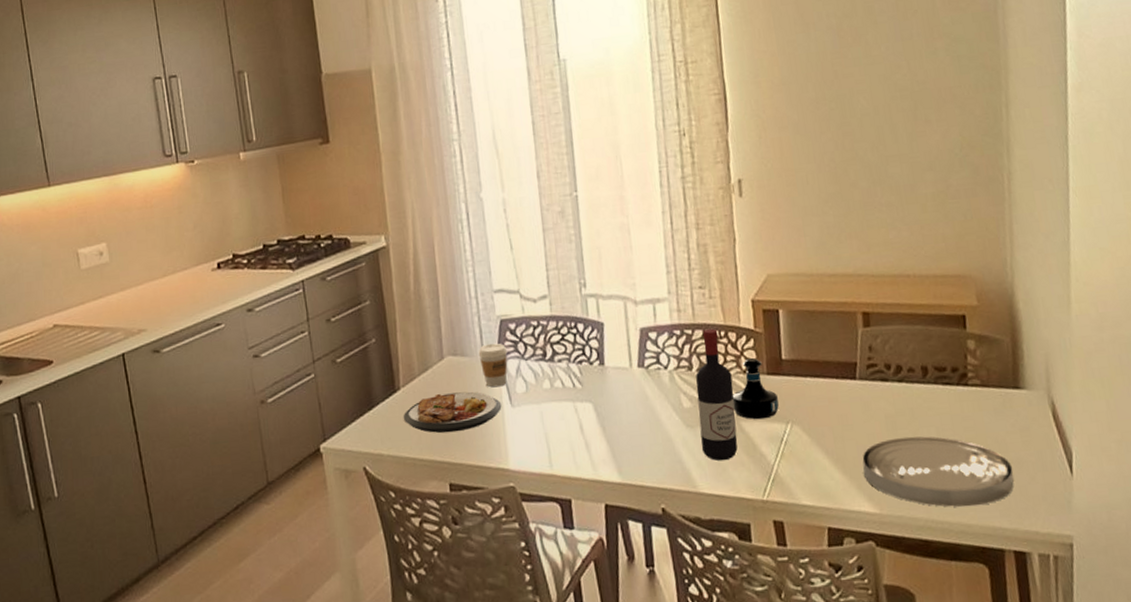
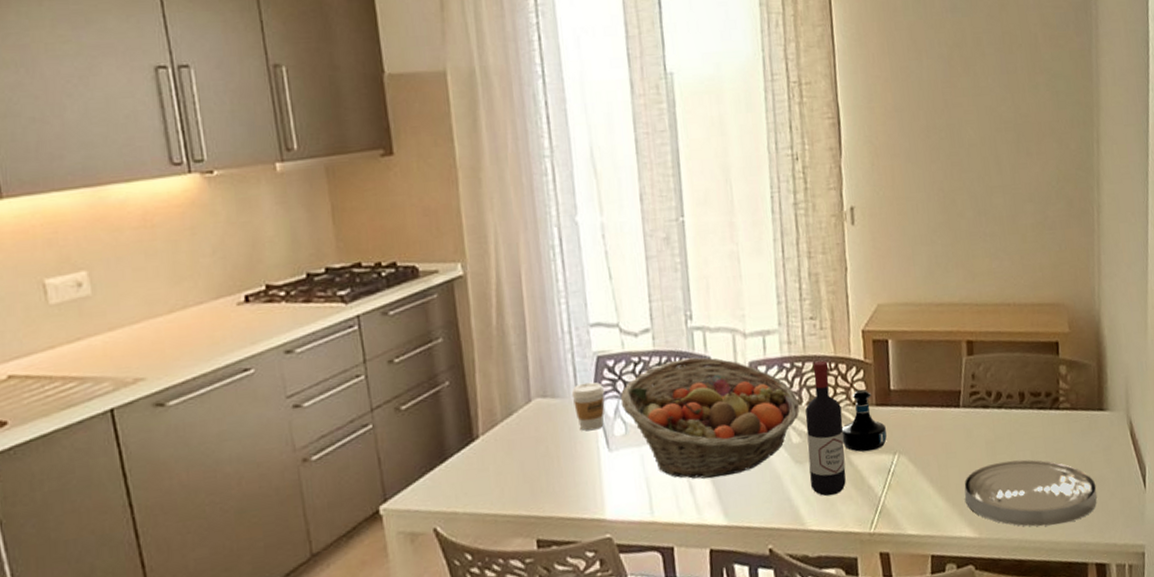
plate: present [403,392,502,433] -> none [482,437,598,485]
fruit basket: none [521,322,691,437] -> present [620,357,800,479]

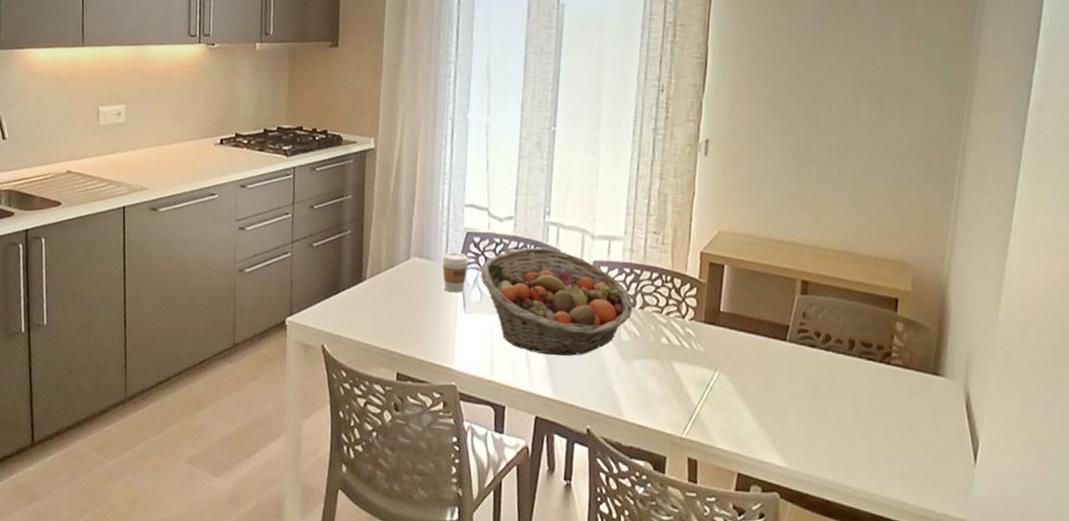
wine bottle: present [805,360,846,496] -> none [633,271,671,395]
tequila bottle: present [841,389,887,452] -> none [668,304,711,363]
plate: present [964,459,1097,527] -> none [779,401,920,478]

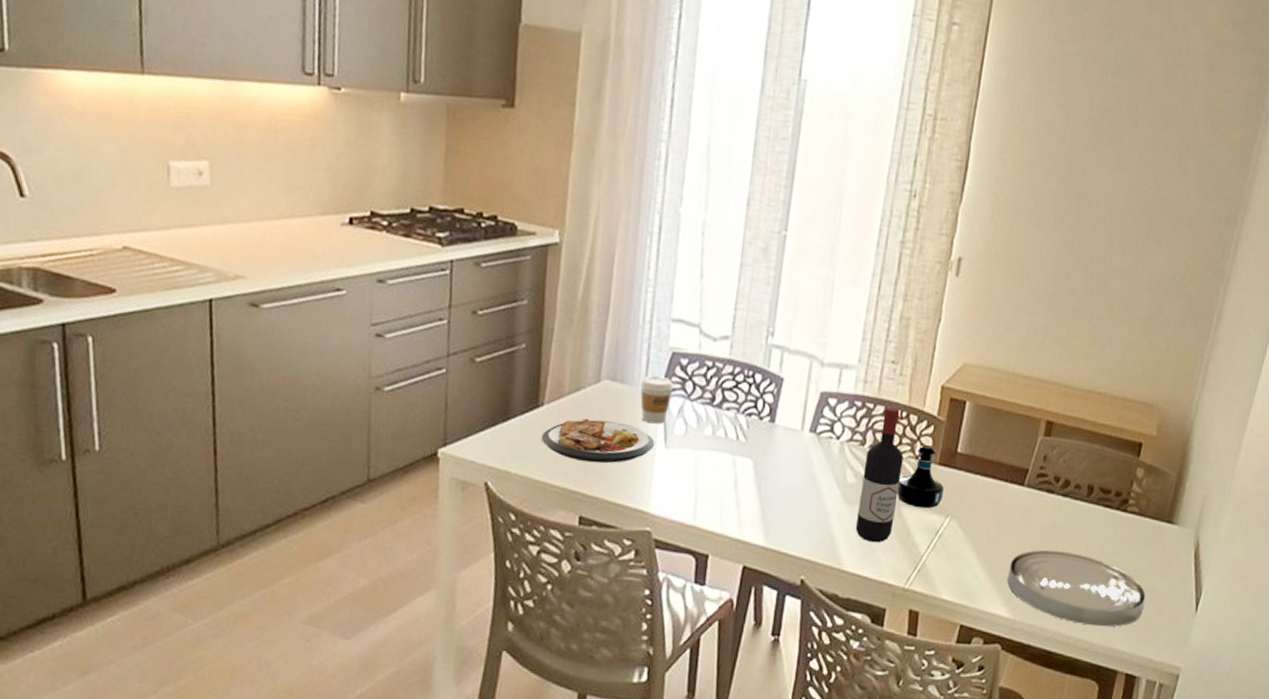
plate: none [364,290,456,328] -> present [541,419,655,464]
fruit basket: present [480,247,633,357] -> none [686,373,863,500]
wine bottle: none [633,271,671,395] -> present [856,406,904,543]
tequila bottle: none [668,304,711,363] -> present [897,444,945,509]
plate: none [779,401,920,478] -> present [1007,549,1146,627]

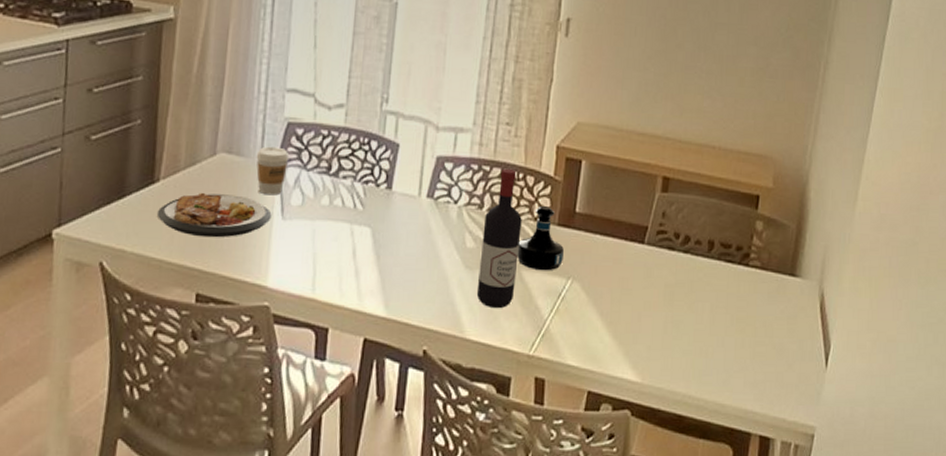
plate: present [1007,549,1146,627] -> none [632,308,774,387]

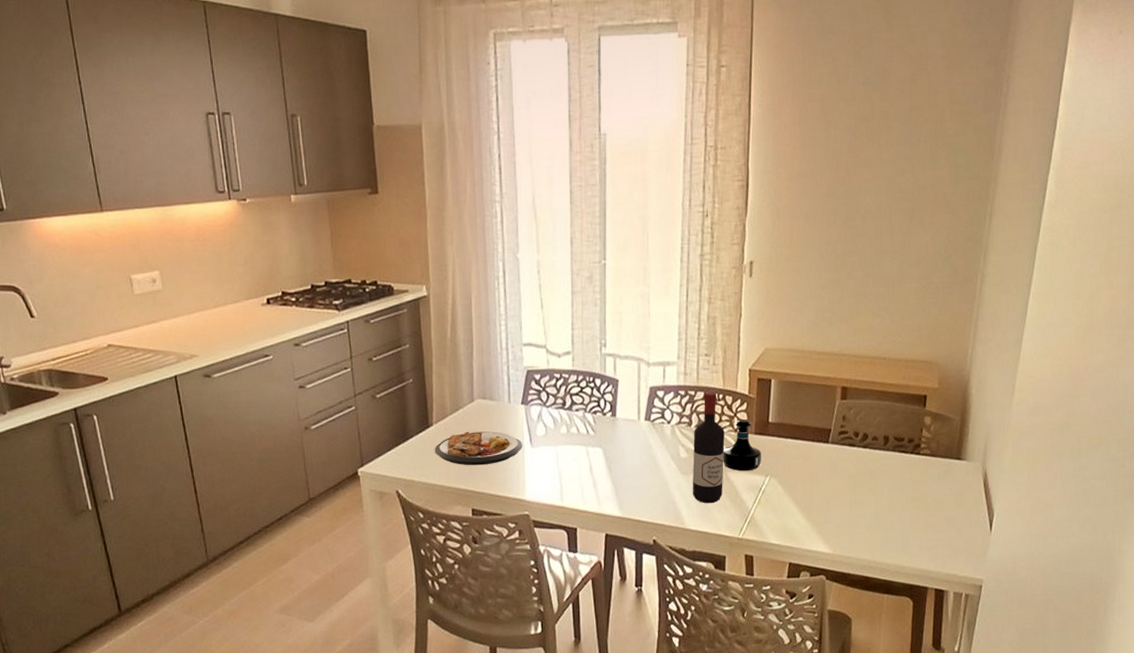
coffee cup: present [256,146,290,196] -> none [505,390,532,429]

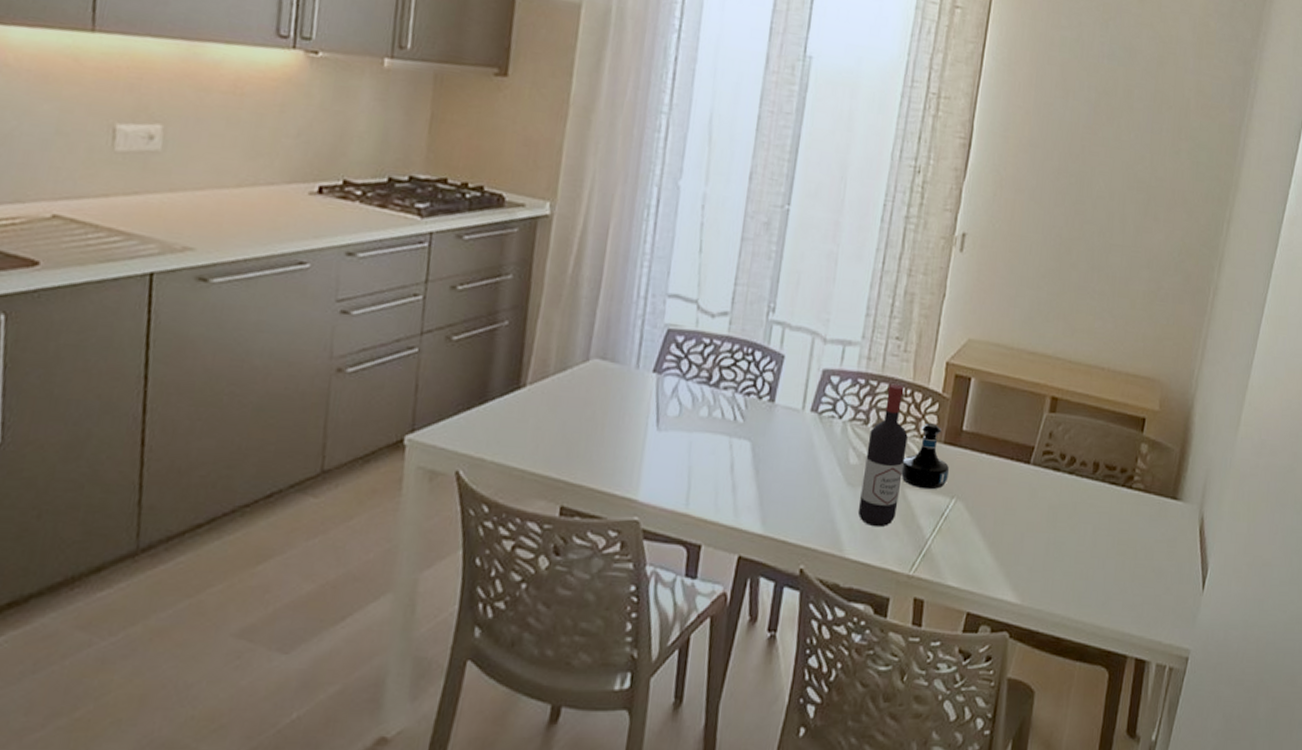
plate: present [434,431,523,466] -> none [521,400,646,448]

